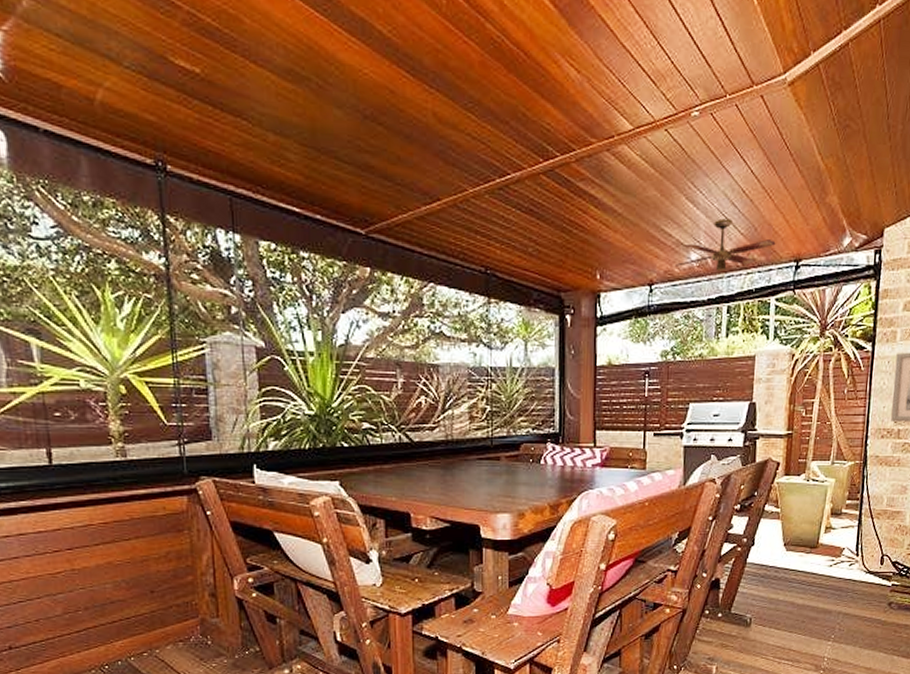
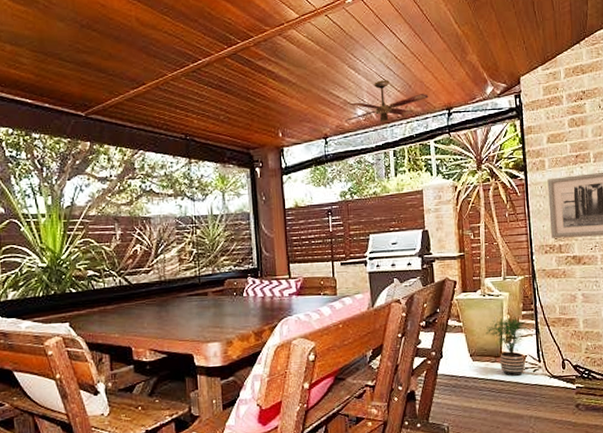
potted plant: none [804,506,853,569] -> present [485,317,530,376]

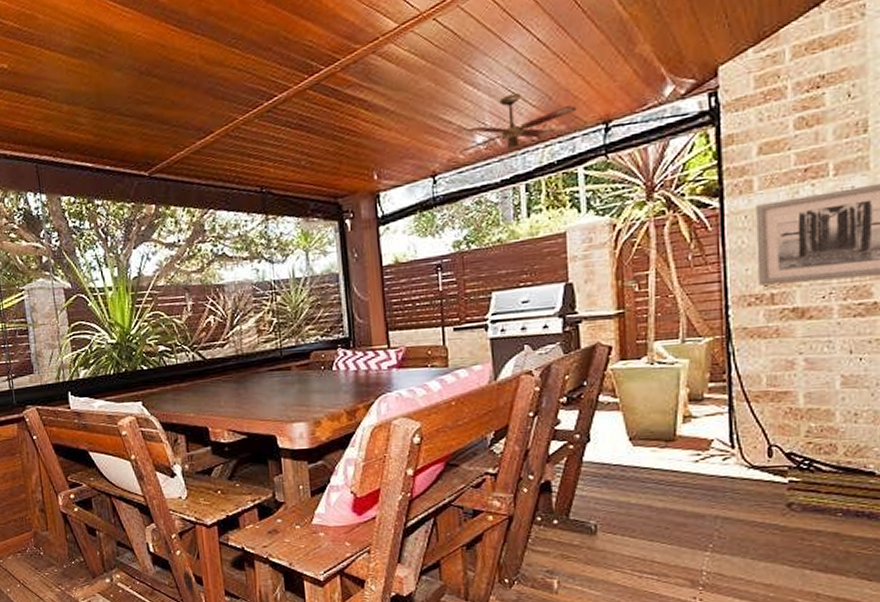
potted plant: present [485,317,530,376] -> none [653,391,720,465]

